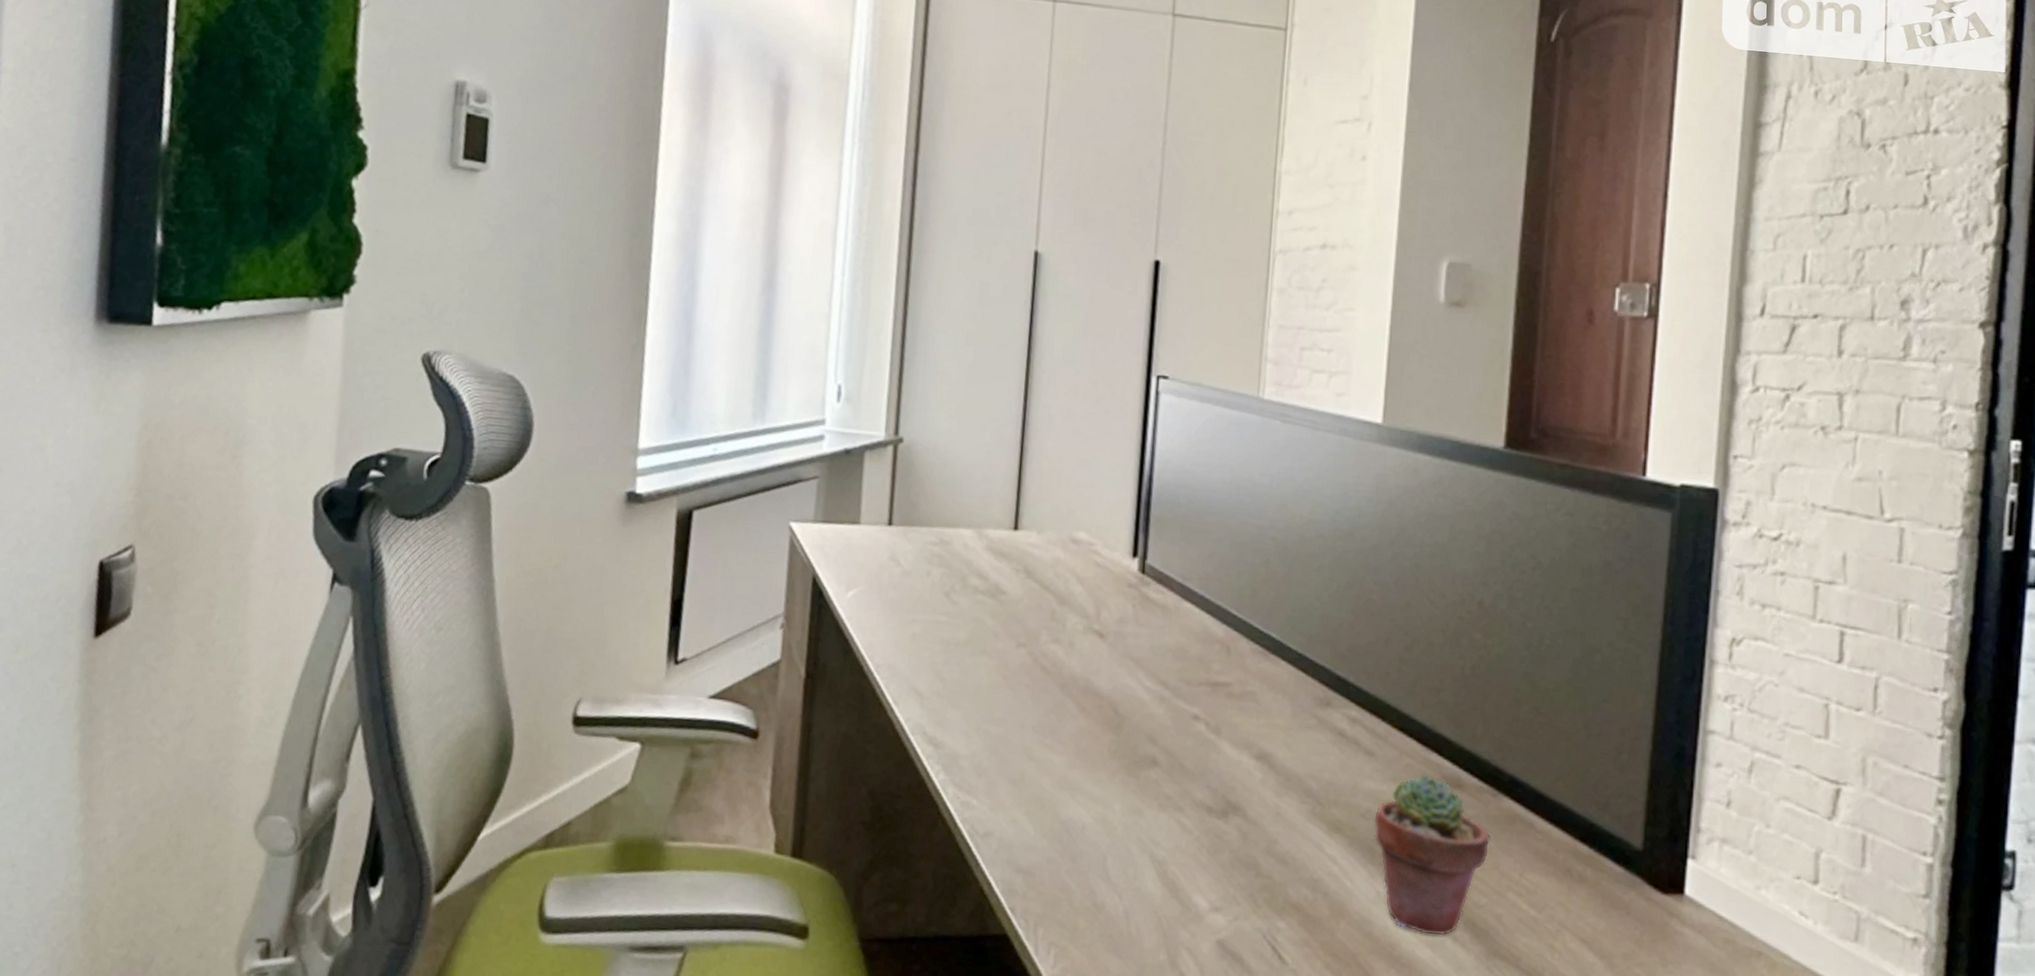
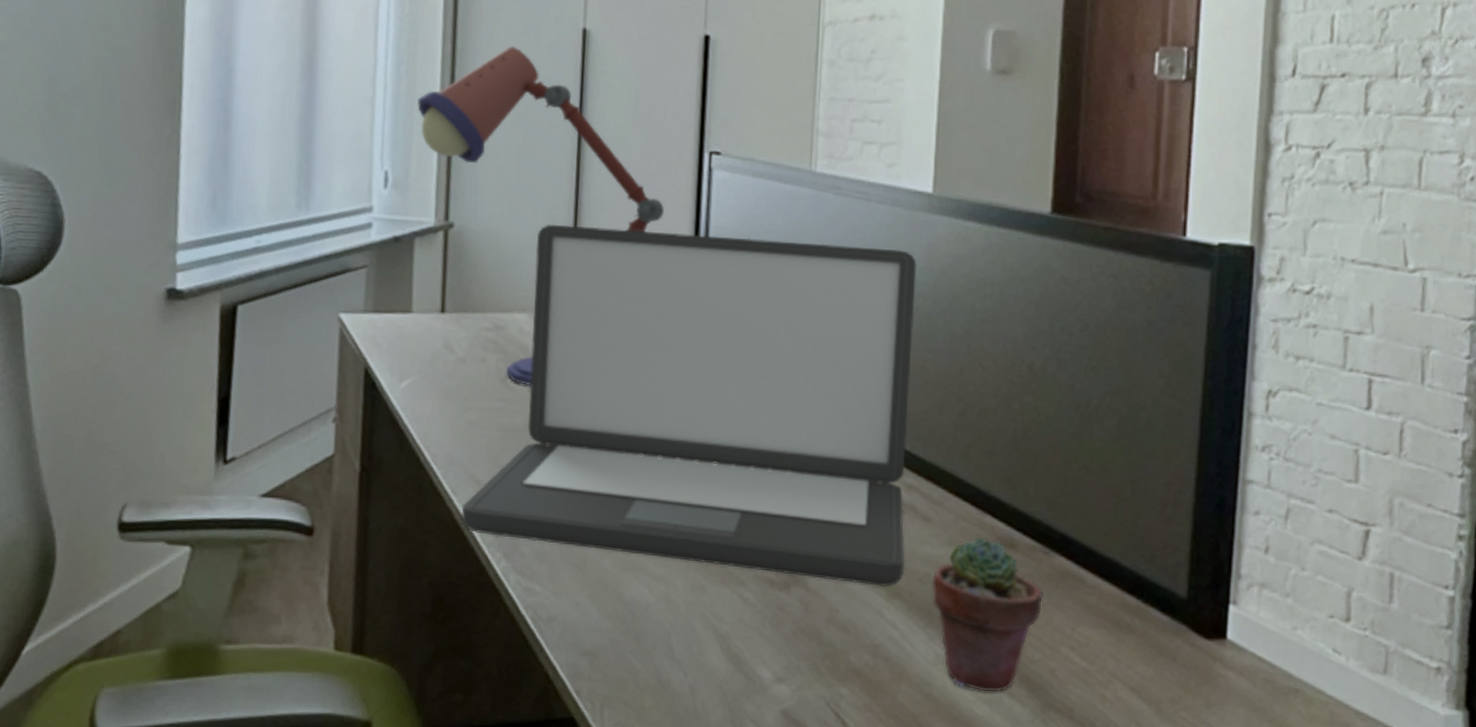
desk lamp: none [871,267,1111,601] -> present [417,46,665,386]
laptop: none [902,441,1365,820] -> present [461,224,917,587]

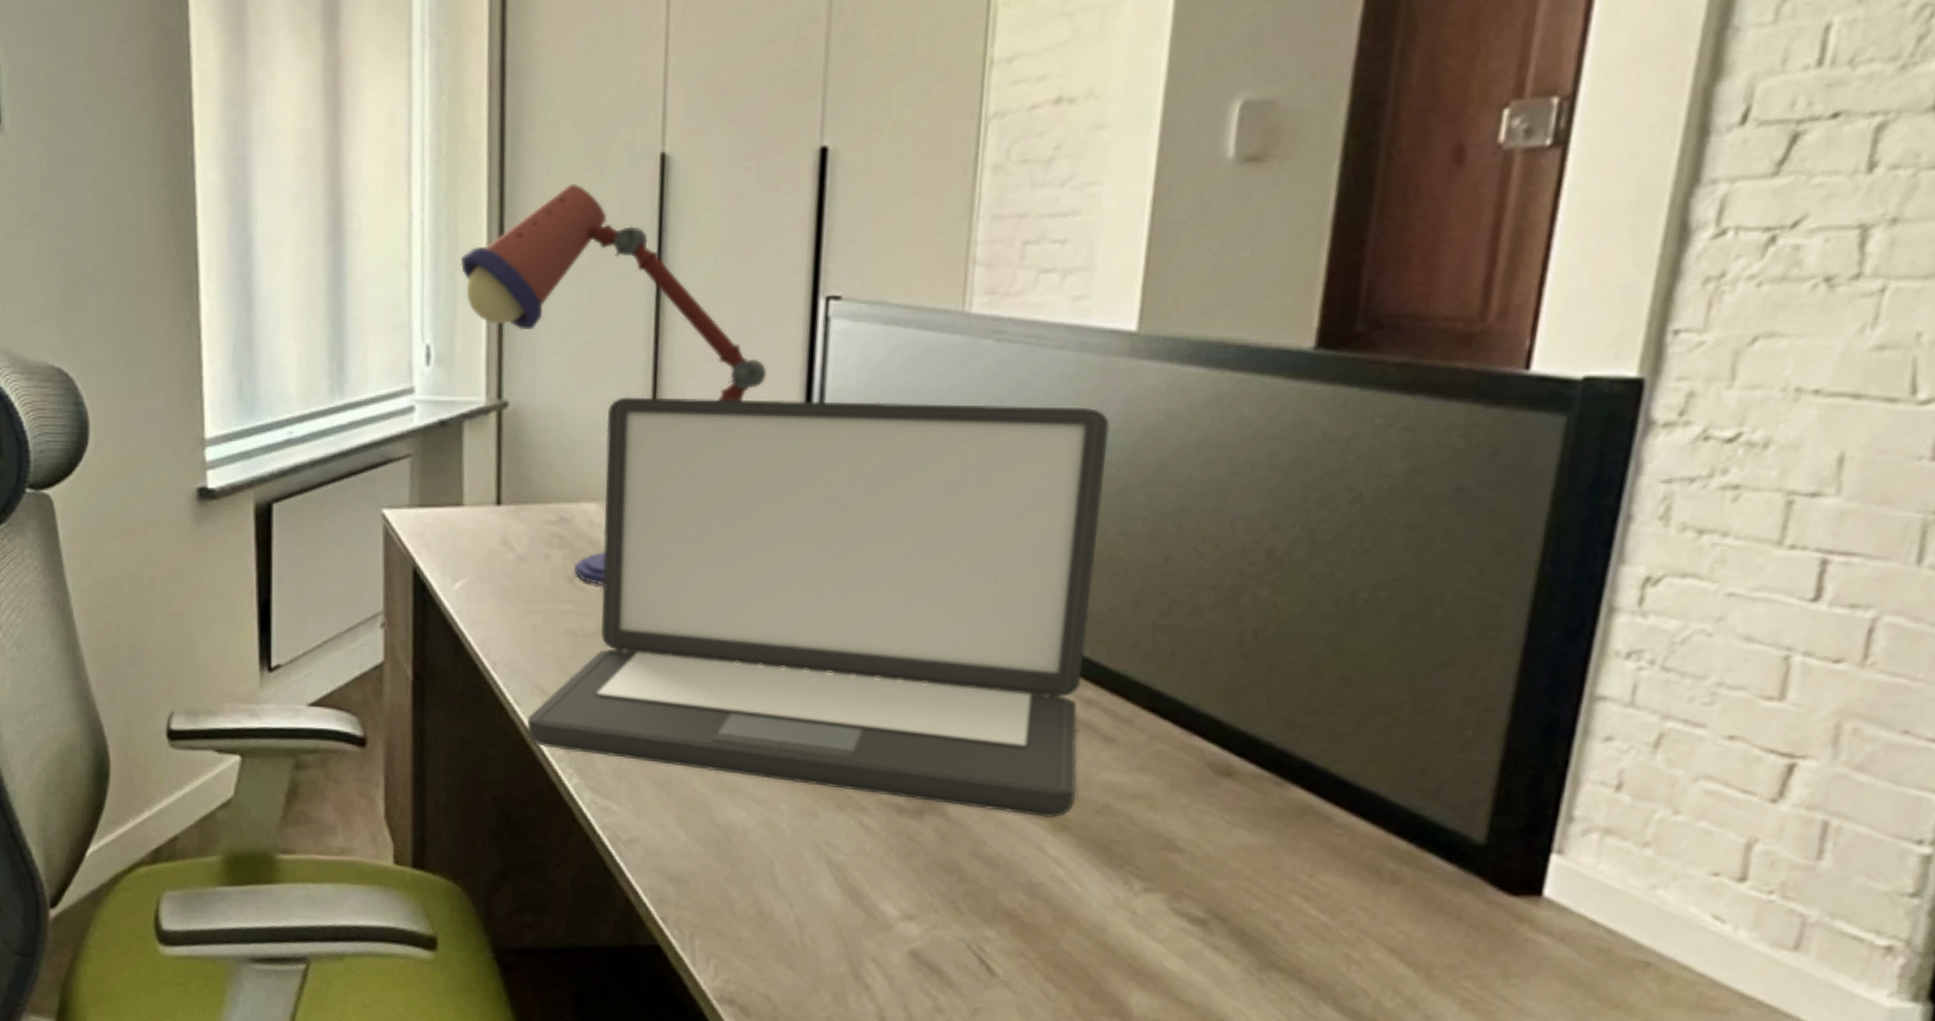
potted succulent: present [932,536,1044,693] -> none [1112,761,1270,946]

